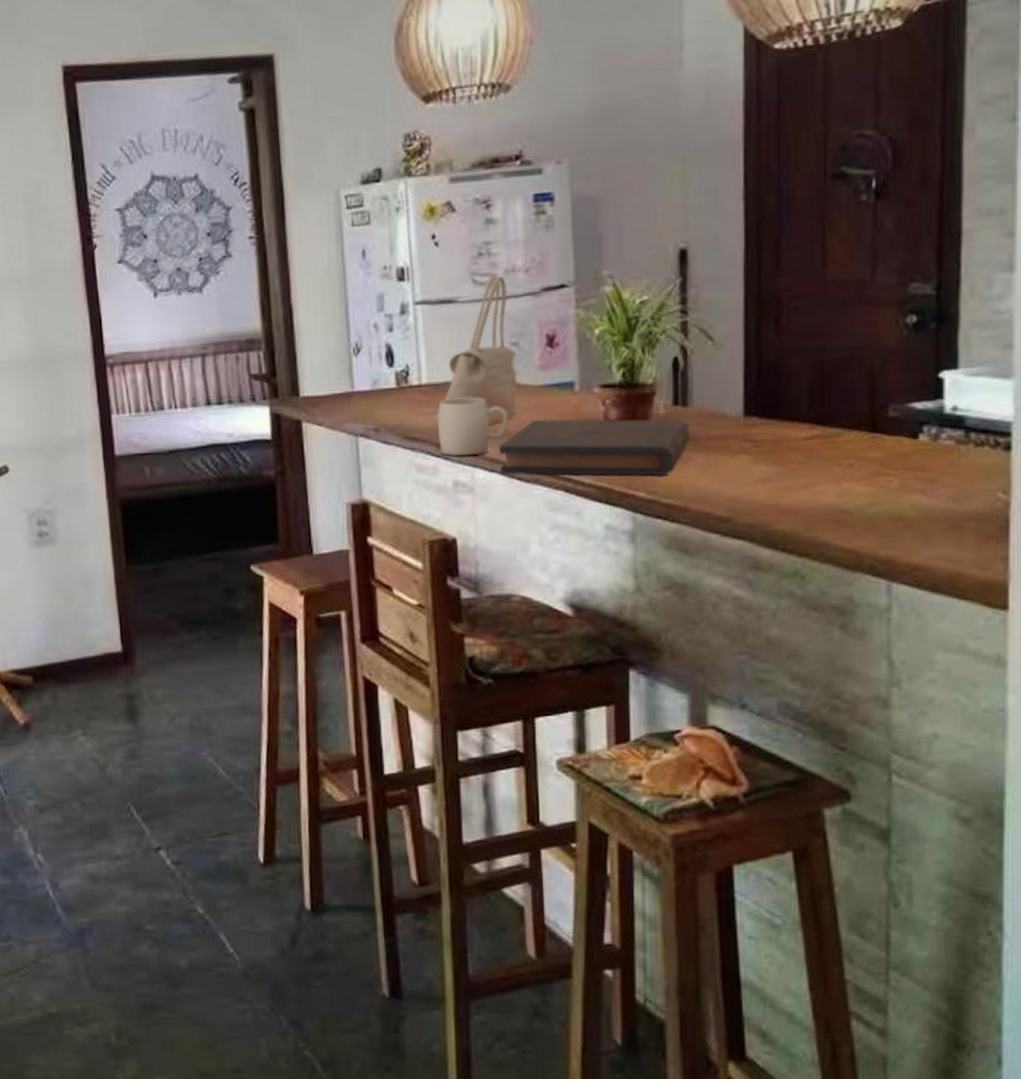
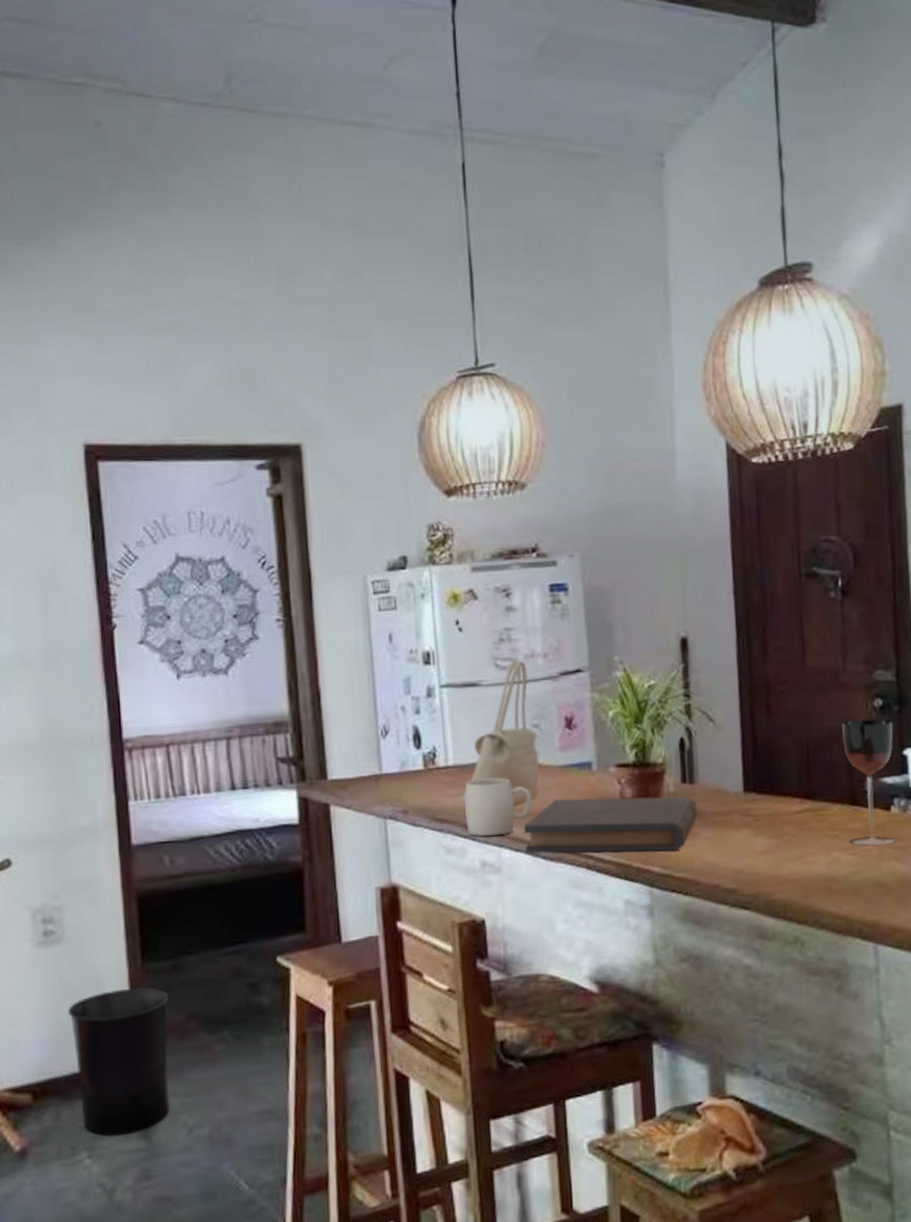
waste bin: none [62,588,154,718] -> present [68,988,170,1136]
wineglass: none [865,337,928,478] -> present [842,719,896,847]

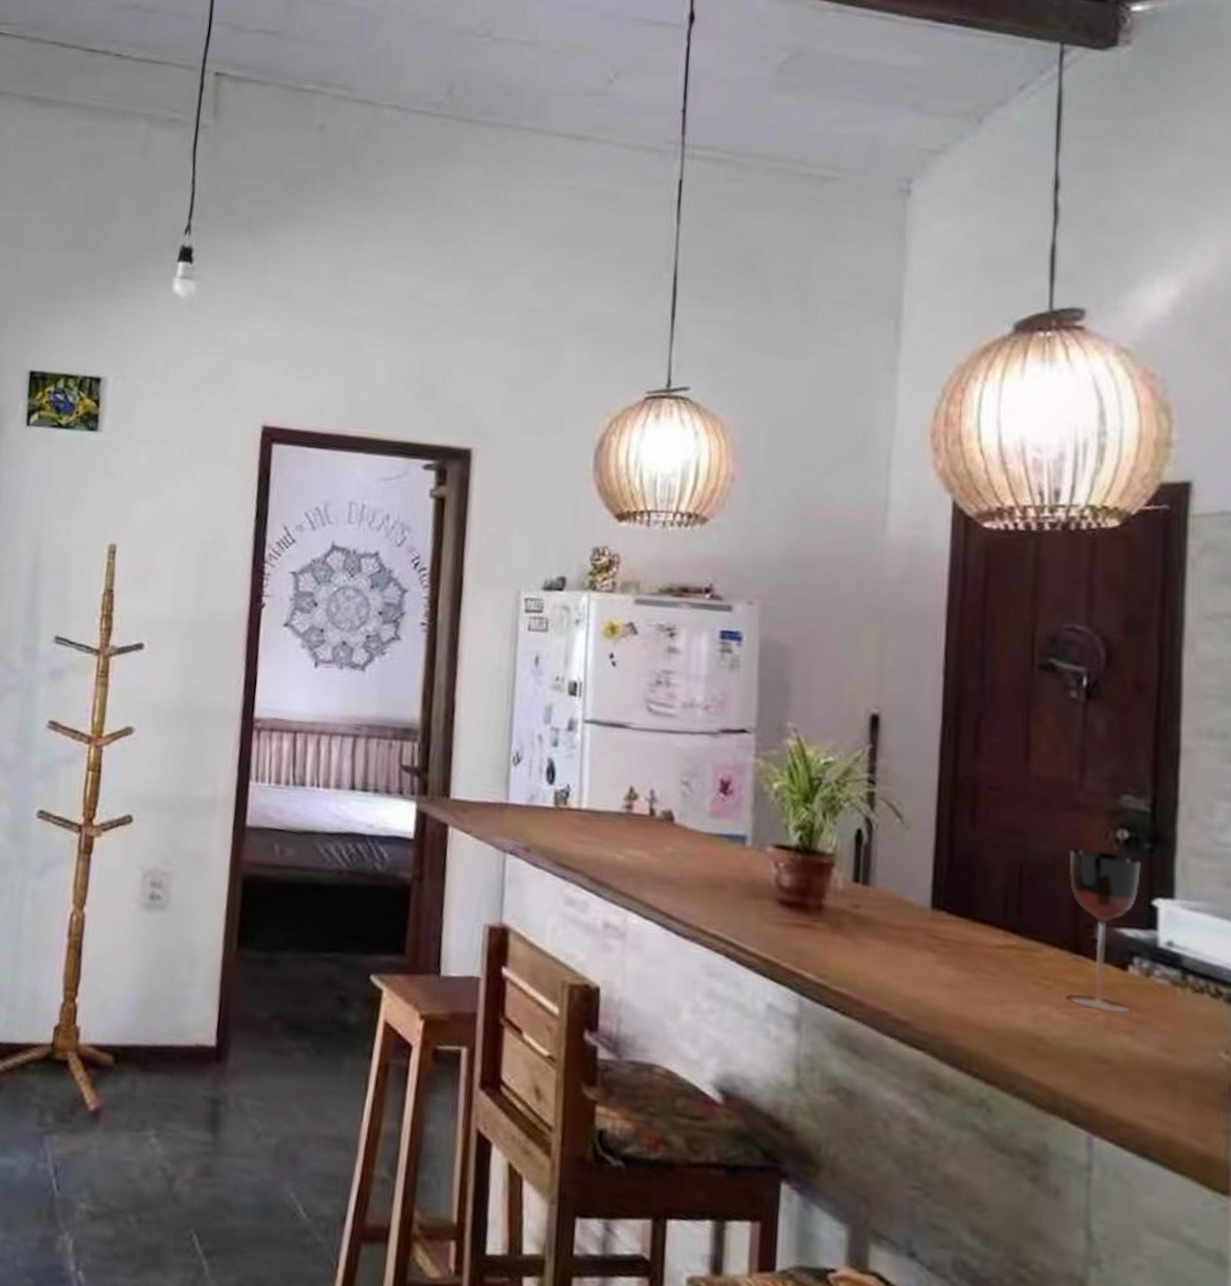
waste bin: present [68,988,170,1136] -> none [155,969,257,1124]
handbag: present [461,659,540,806] -> none [590,705,686,868]
mug: present [464,777,532,837] -> none [592,829,671,897]
book: present [523,796,697,853] -> none [655,870,869,959]

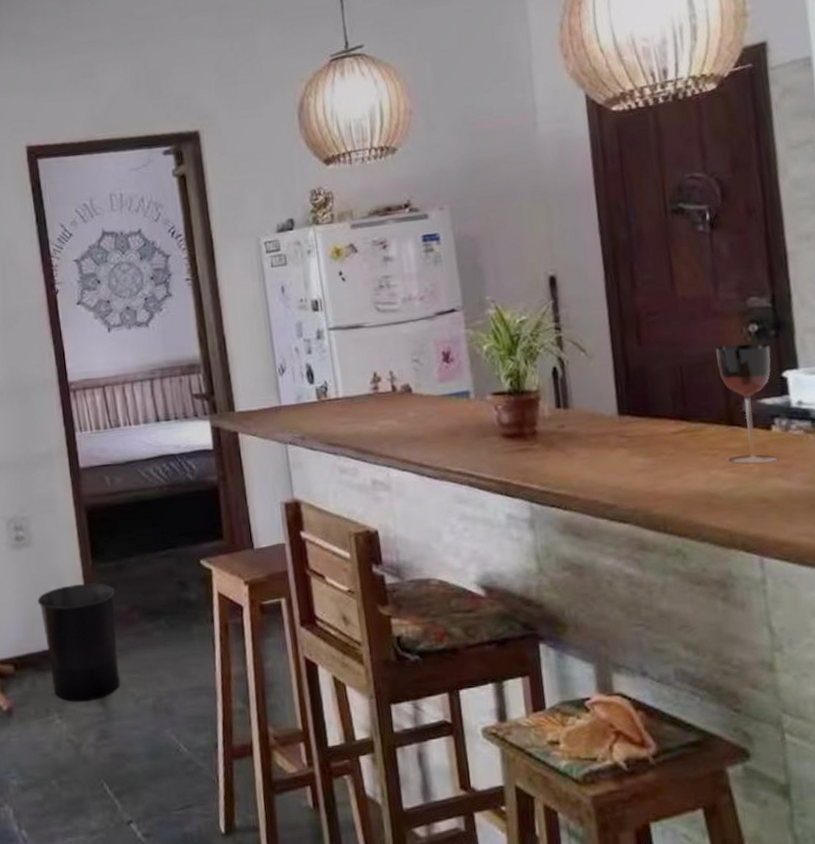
waste bin: none [155,969,257,1124] -> present [37,583,121,702]

